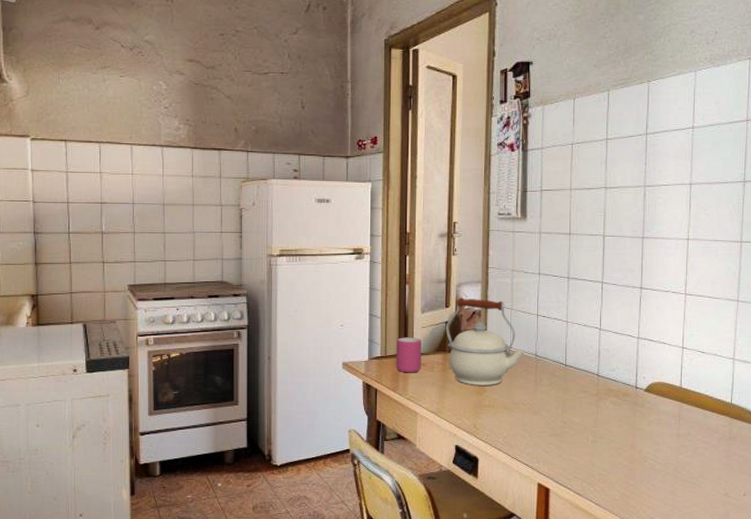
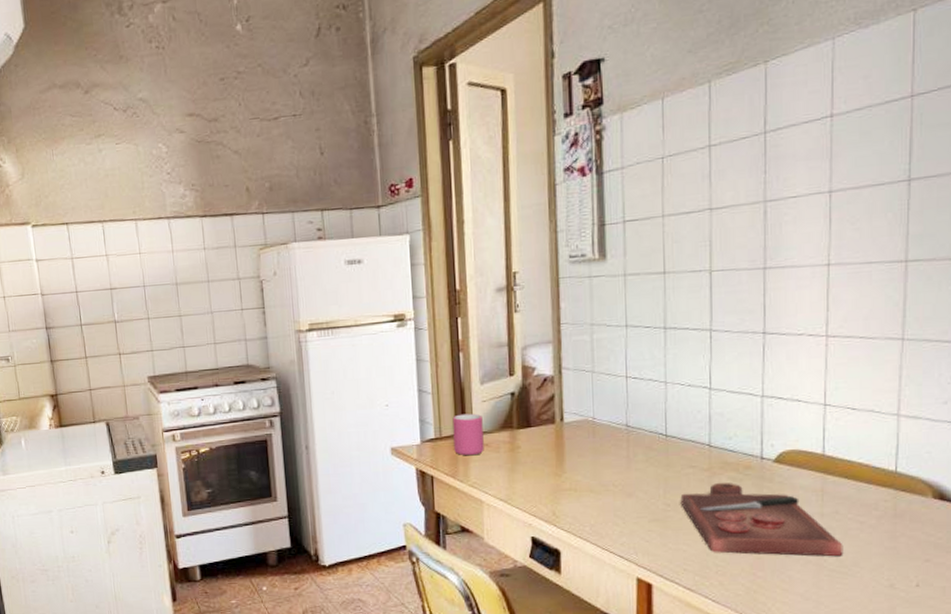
kettle: present [446,298,524,386] -> none [512,362,612,467]
cutting board: none [574,405,693,470] -> present [680,482,843,557]

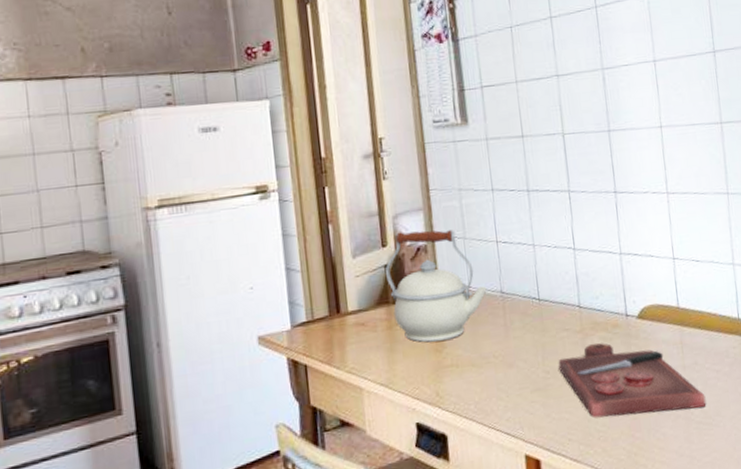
mug: present [452,413,484,456] -> none [325,290,361,339]
kettle: none [512,362,612,467] -> present [386,230,487,343]

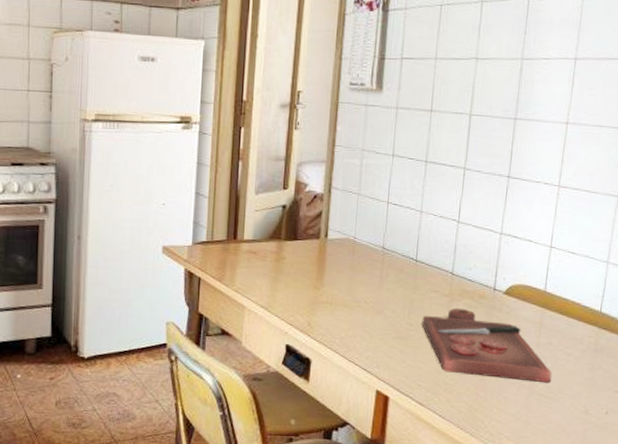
kettle: present [386,230,487,343] -> none [282,178,370,280]

